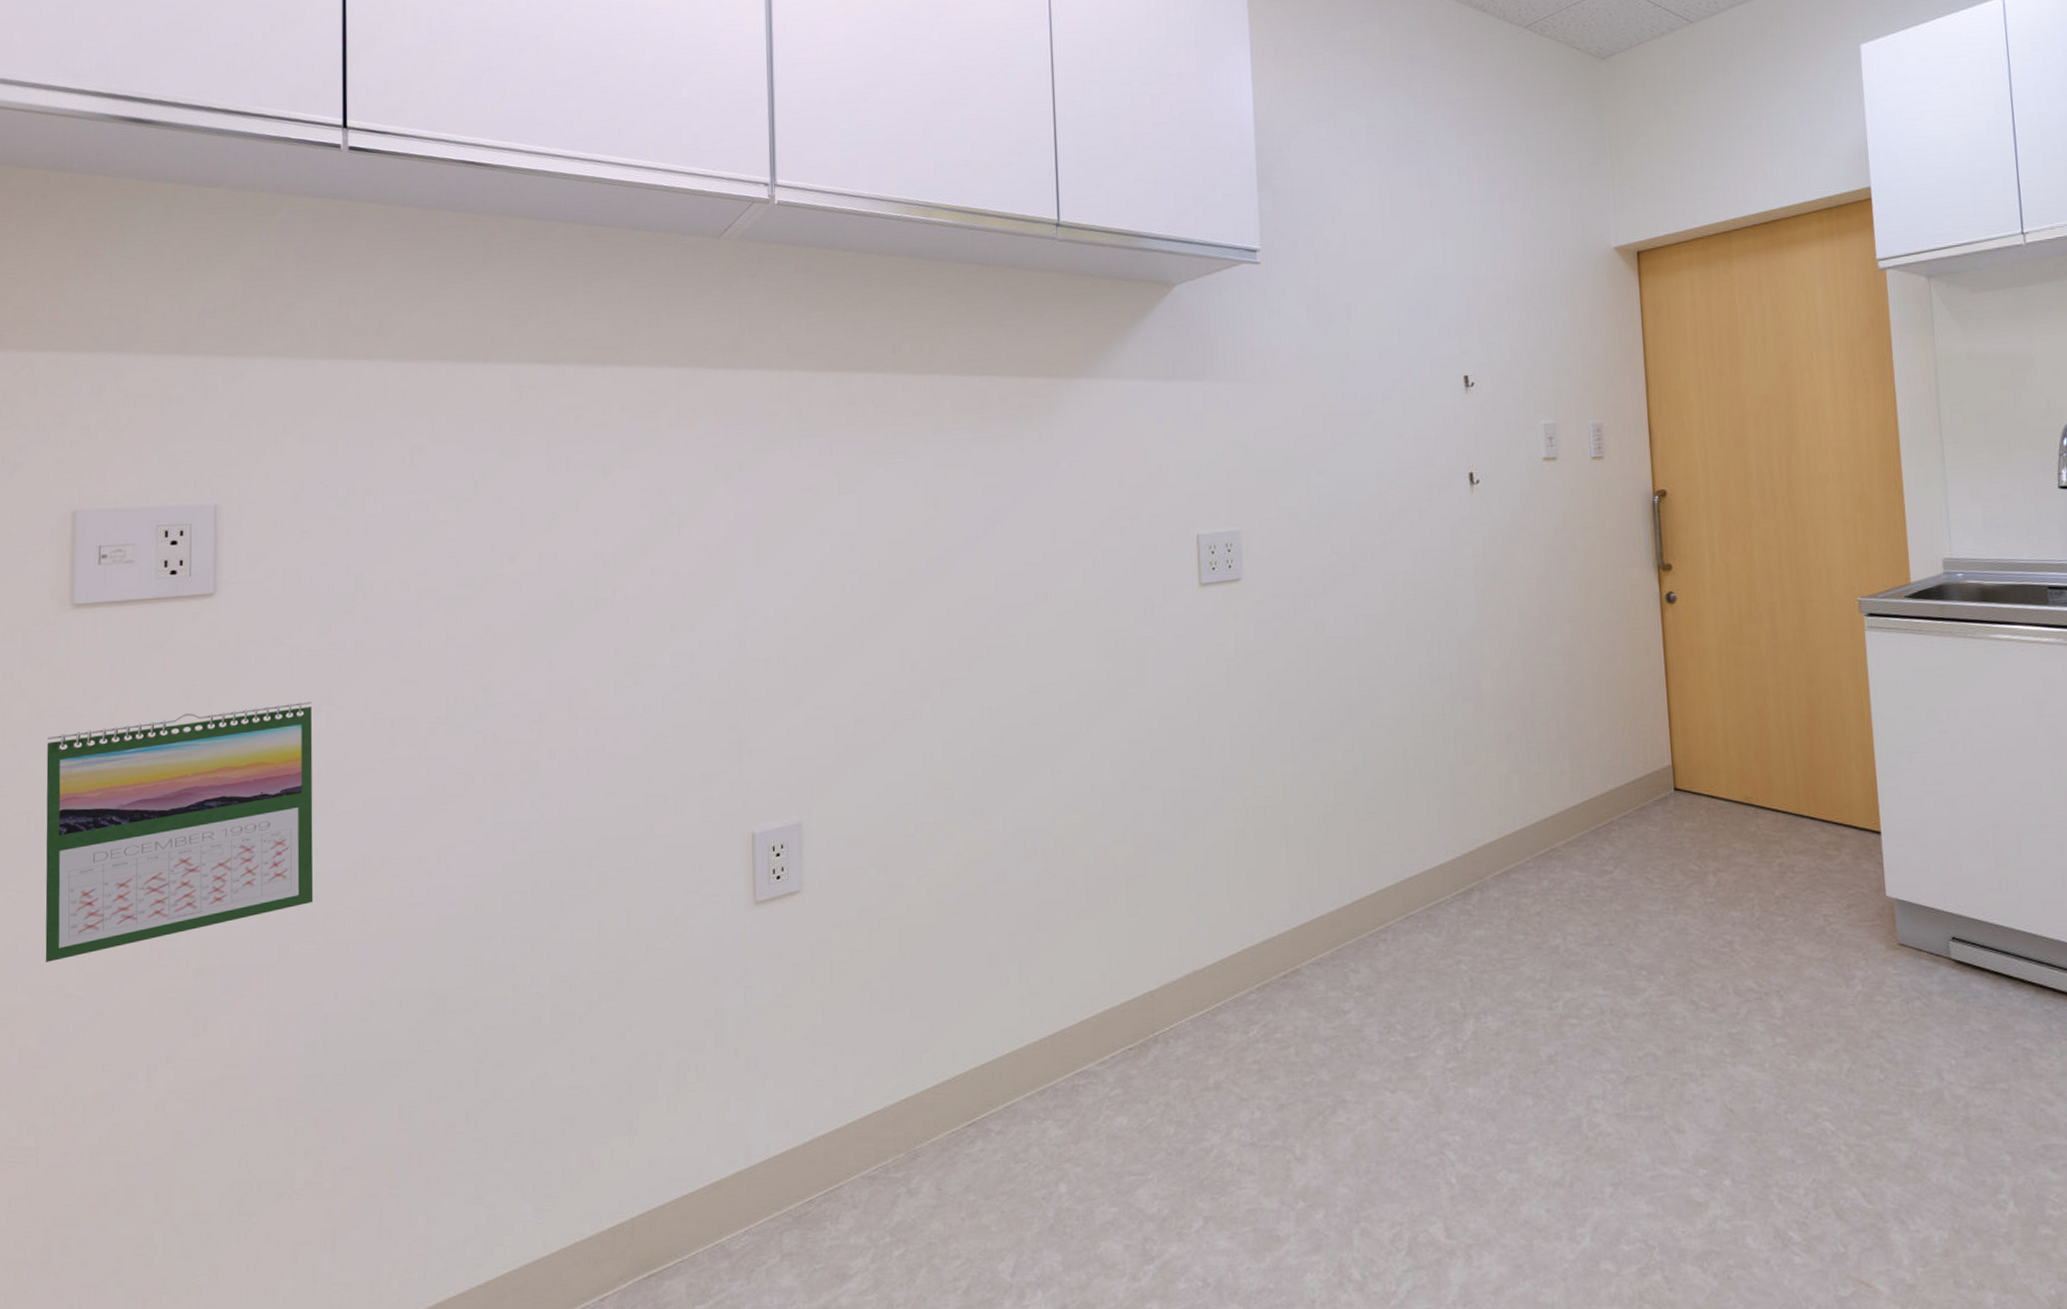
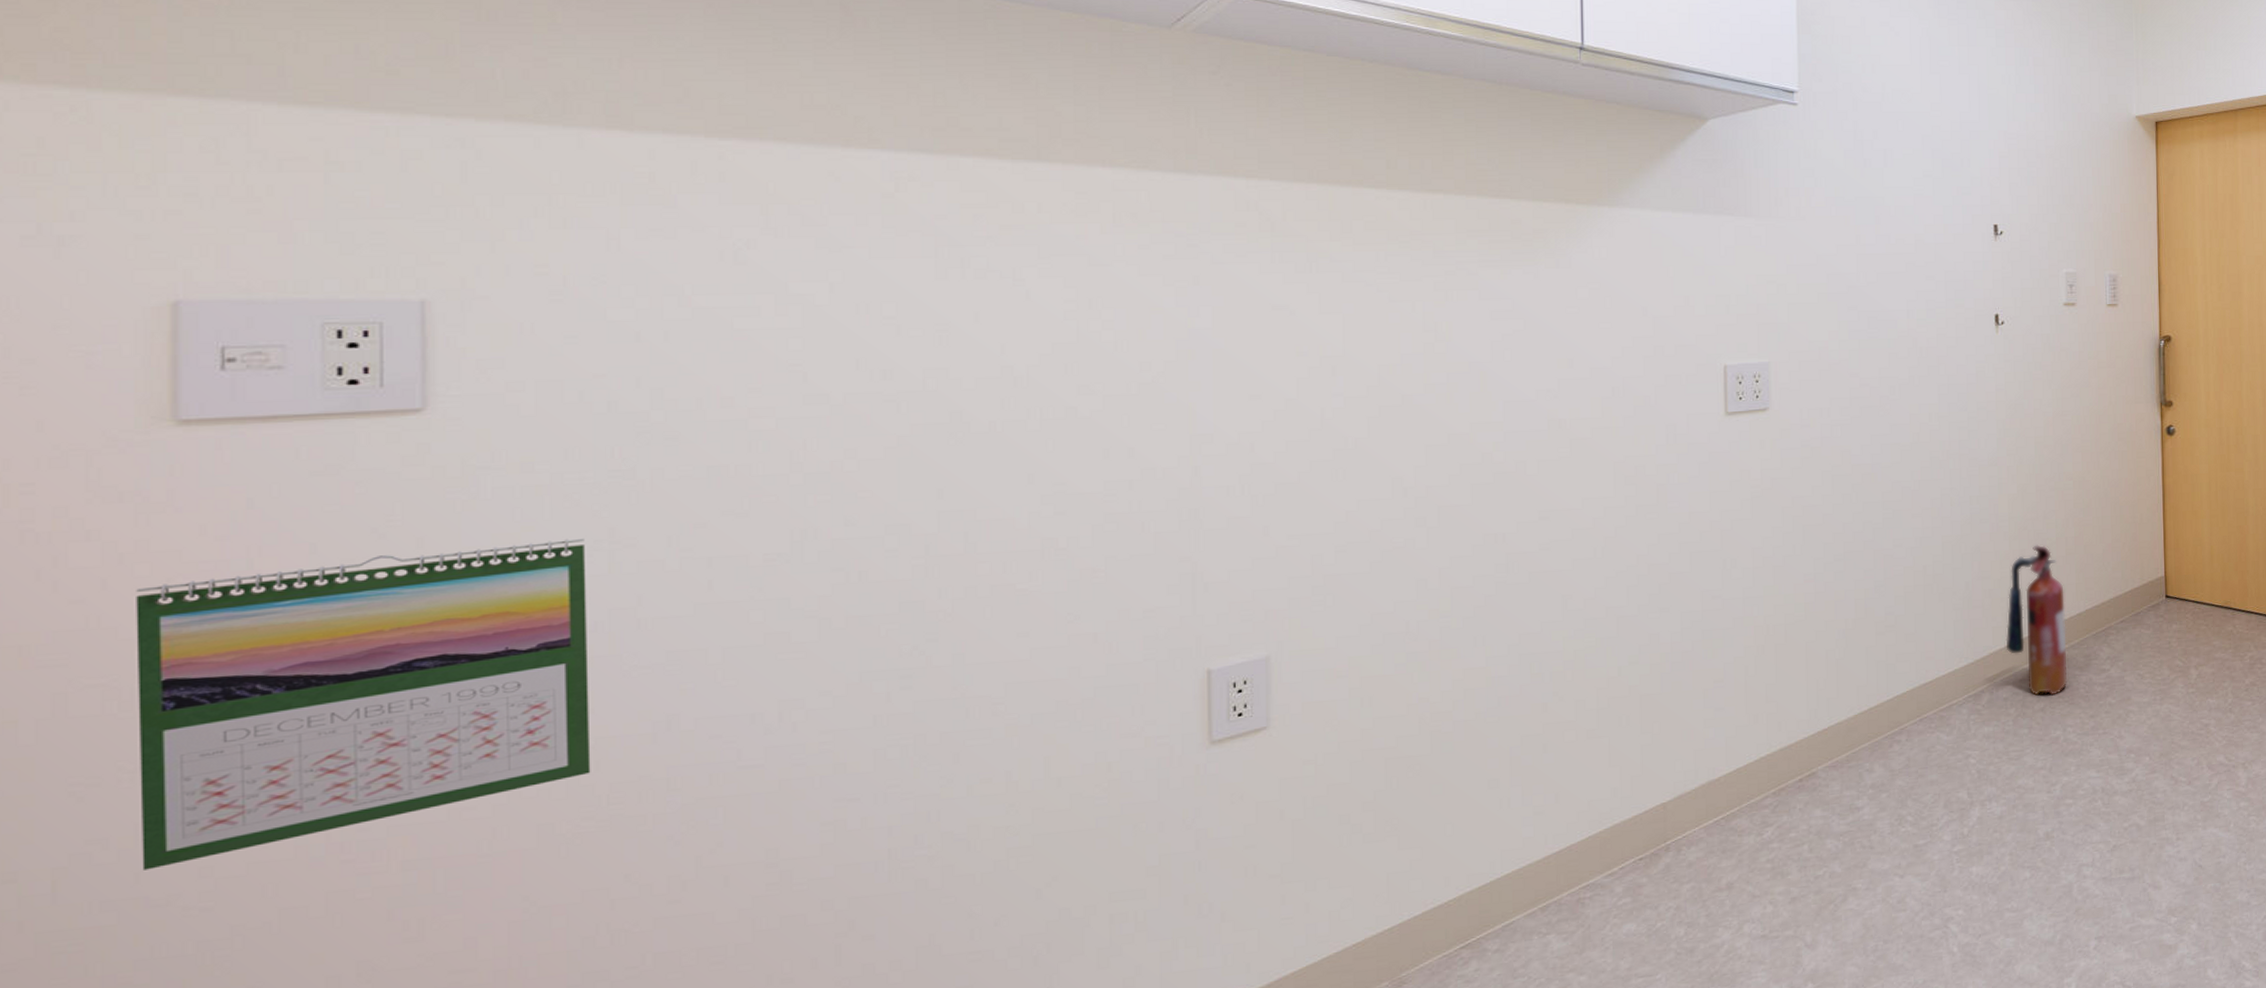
fire extinguisher: none [1495,726,1566,898] -> present [2005,544,2068,696]

